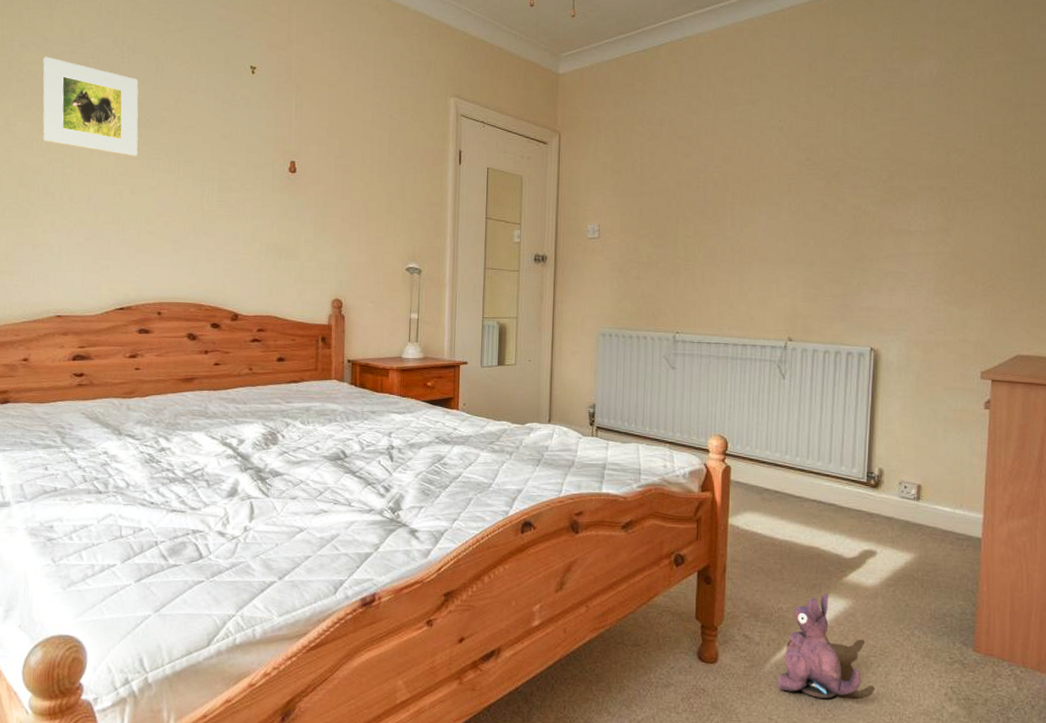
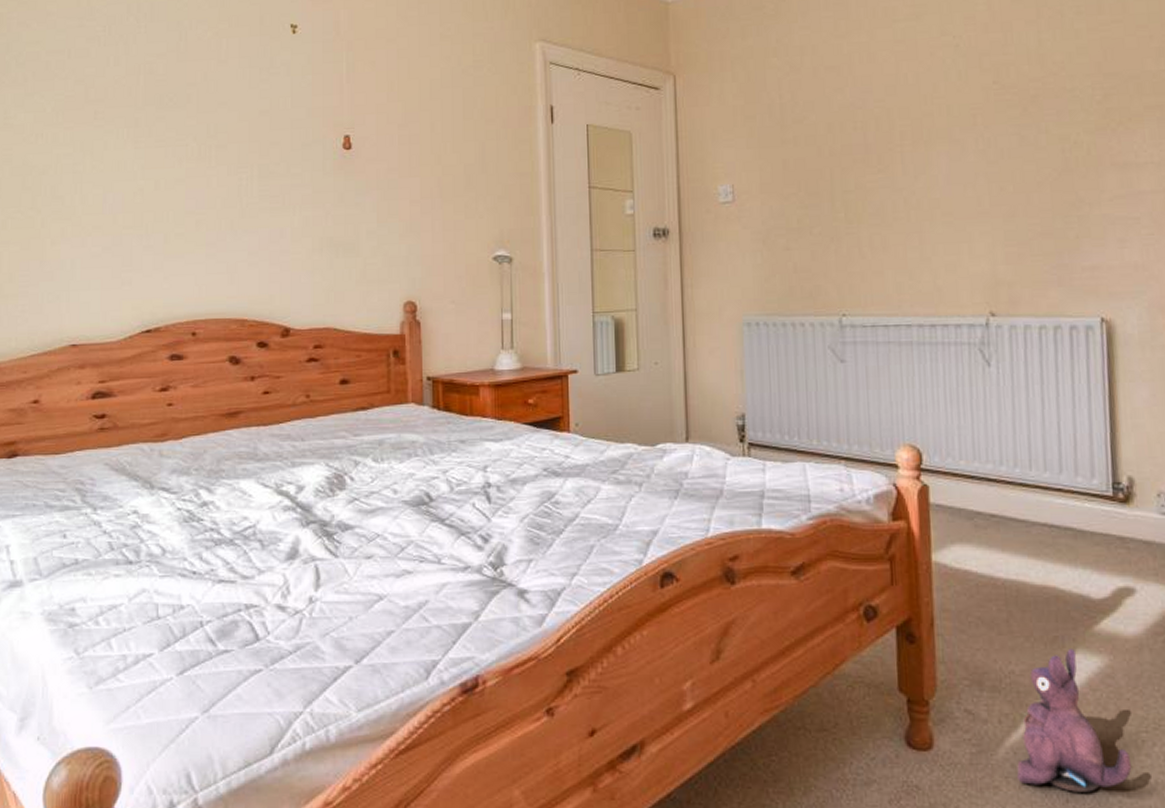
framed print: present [43,56,139,157] -> none [46,33,161,145]

